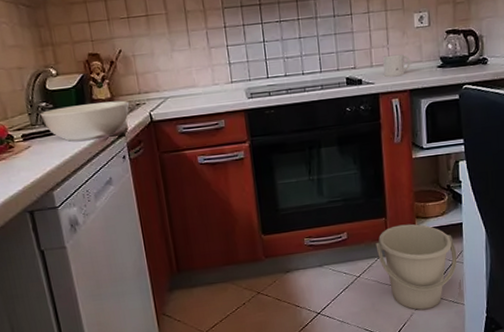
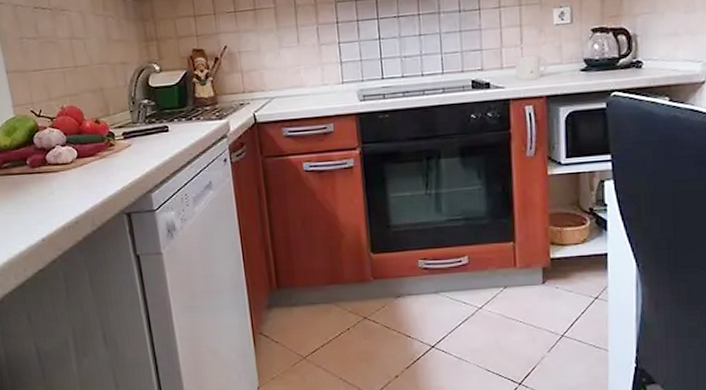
bowl: present [39,100,130,143] -> none [141,99,233,143]
bucket: present [375,223,458,310] -> none [501,250,600,353]

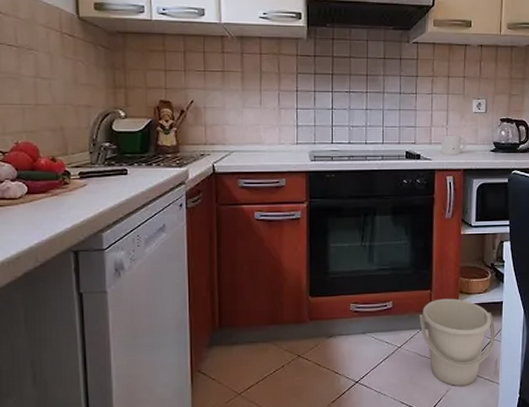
bucket: none [501,250,600,353] -> present [419,298,496,387]

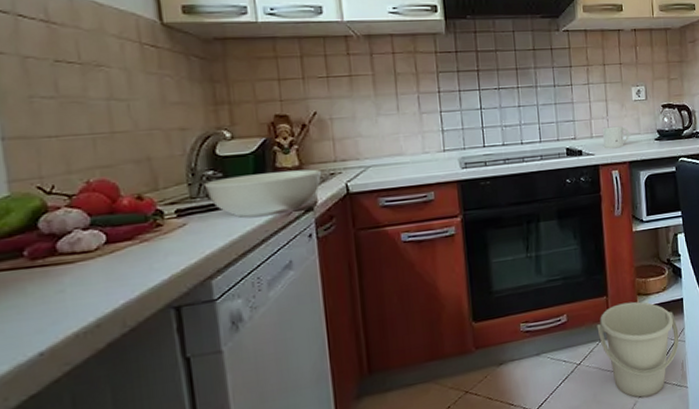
bowl: none [101,149,194,185] -> present [203,169,322,219]

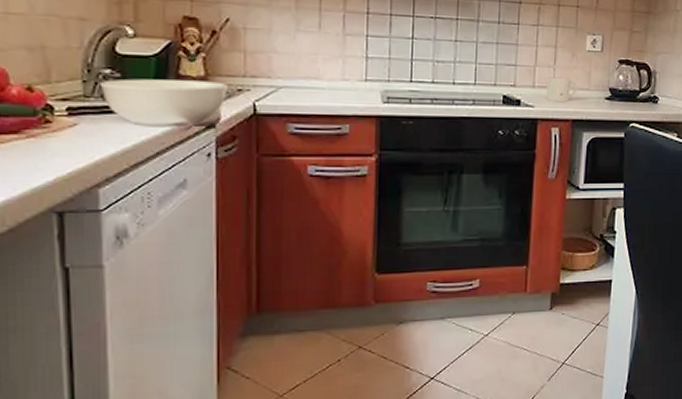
bucket: present [596,301,680,398] -> none [511,276,602,382]

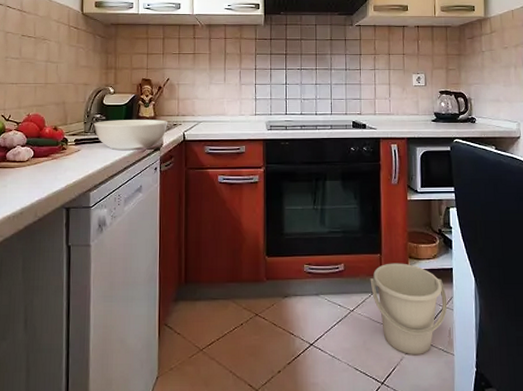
bucket: none [511,276,602,382] -> present [370,263,448,356]
mug: present [545,77,577,103] -> none [384,106,409,125]

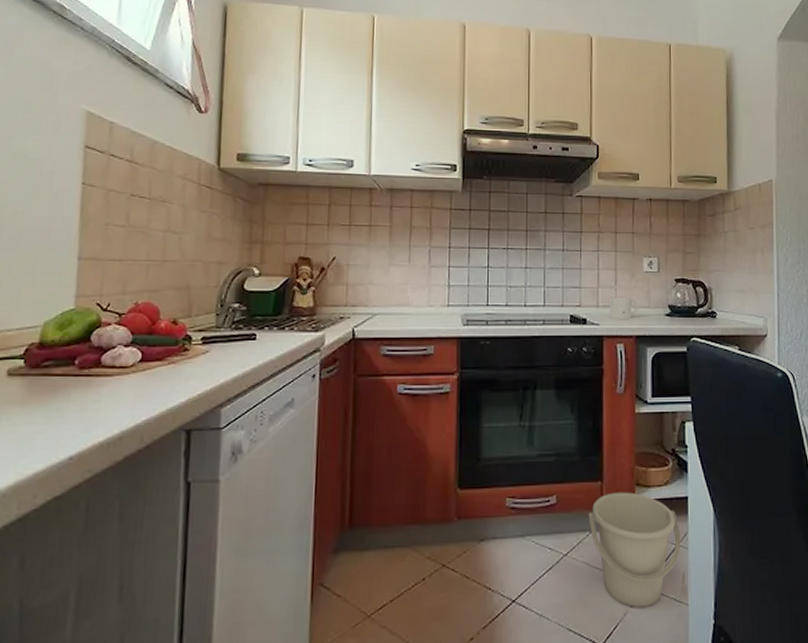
bowl: present [93,120,168,151] -> none [229,311,333,352]
mug: none [384,106,409,125] -> present [609,297,638,320]

